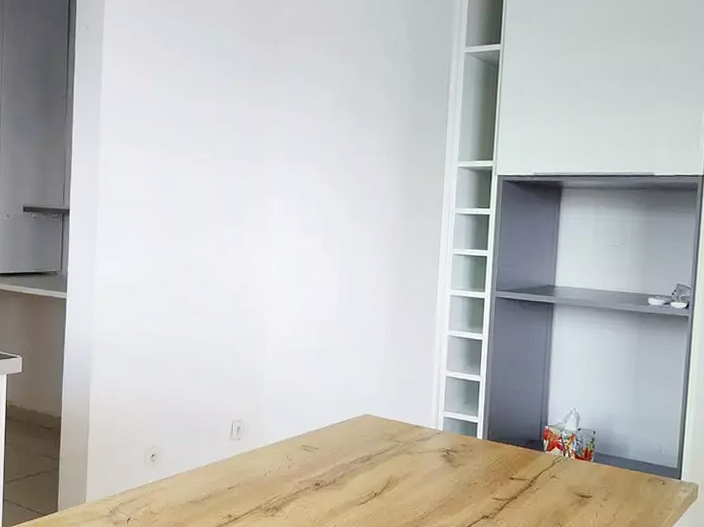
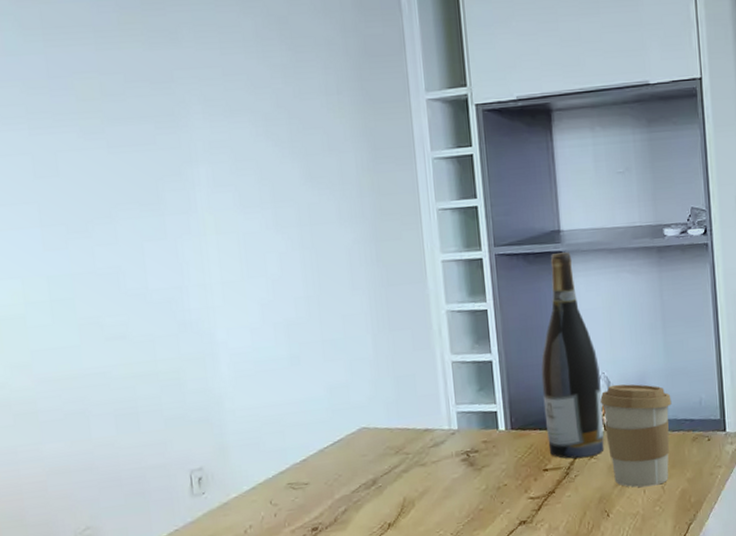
wine bottle: none [517,304,572,476] -> present [541,252,604,459]
coffee cup: none [569,420,634,512] -> present [600,384,672,488]

